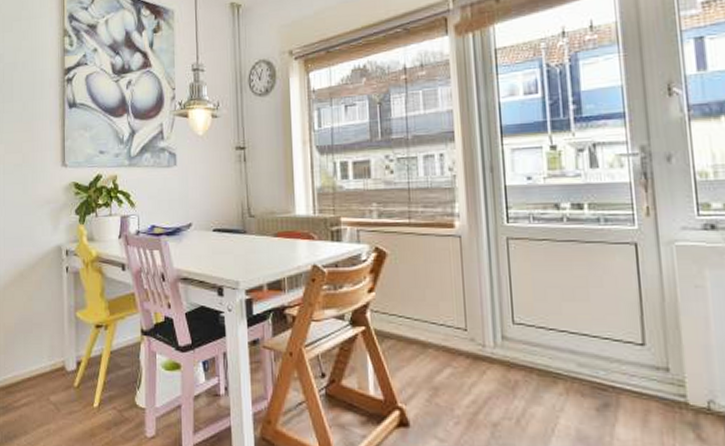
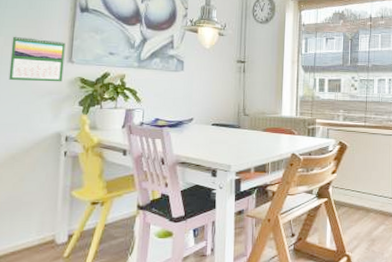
calendar: none [11,141,58,191] -> present [8,36,66,82]

